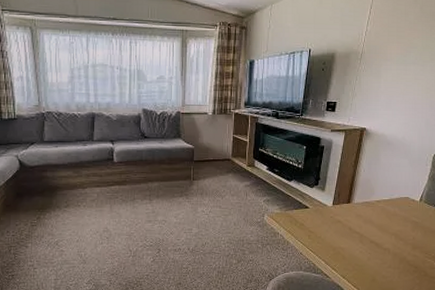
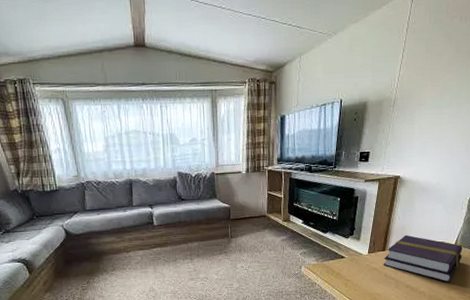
book: none [347,188,428,240] -> present [382,235,463,282]

